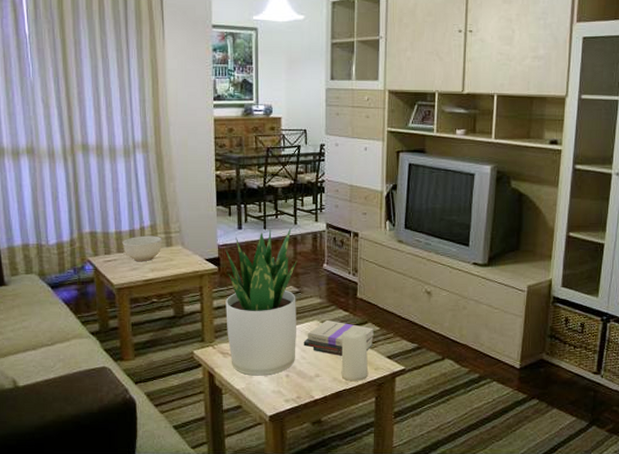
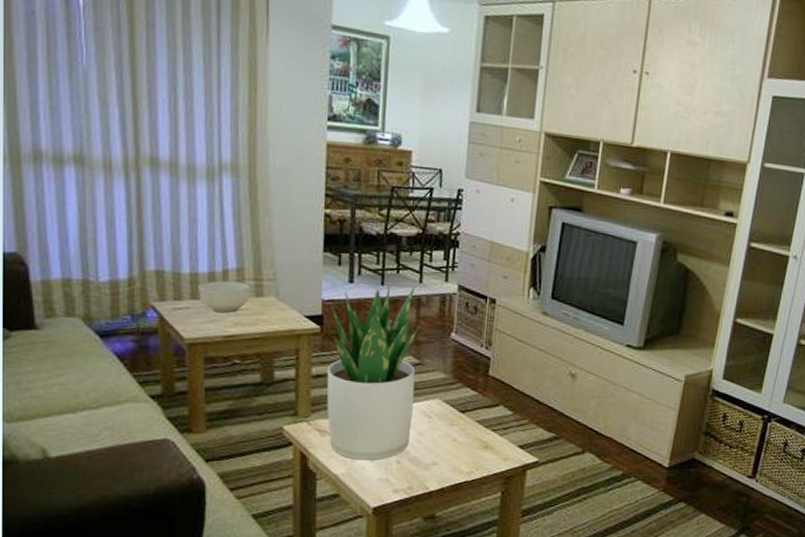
books: present [303,319,375,356] -> none [420,398,507,442]
candle: present [341,329,369,381] -> none [463,411,497,472]

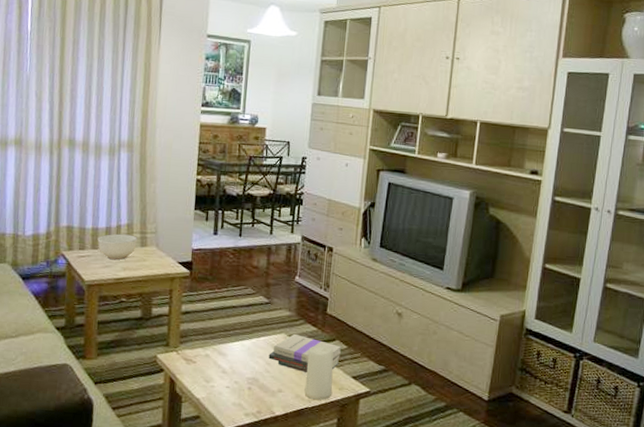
planter: present [326,285,420,461] -> none [192,237,270,387]
books: none [420,398,507,442] -> present [268,333,342,372]
candle: none [463,411,497,472] -> present [304,345,334,400]

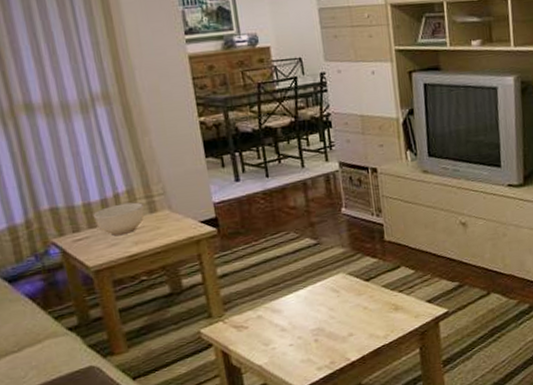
books: present [268,333,342,372] -> none [329,270,410,309]
candle: present [304,345,334,400] -> none [372,275,409,335]

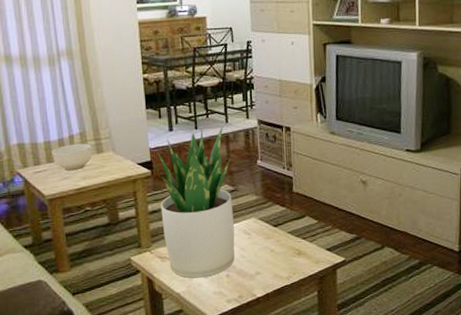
planter: none [222,171,323,348] -> present [157,126,235,279]

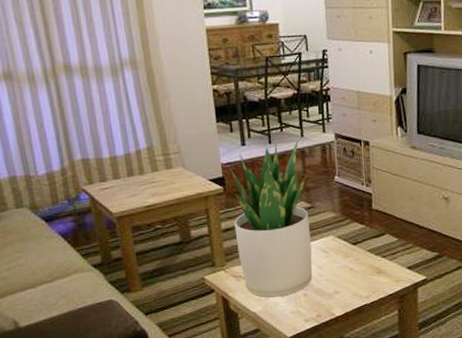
bowl: present [51,143,93,171] -> none [118,158,161,188]

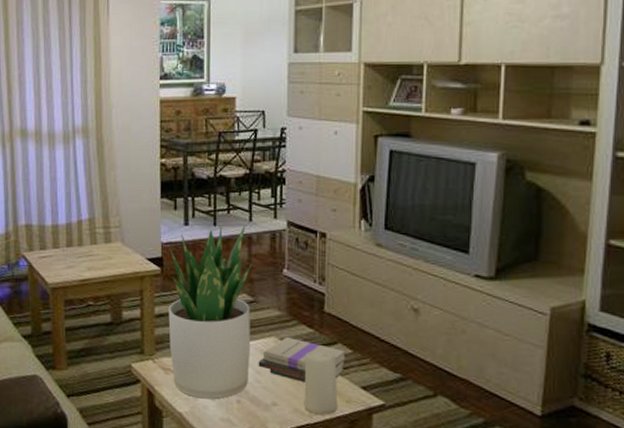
books: none [319,234,393,271] -> present [258,336,346,382]
candle: none [358,241,390,295] -> present [304,349,338,415]

